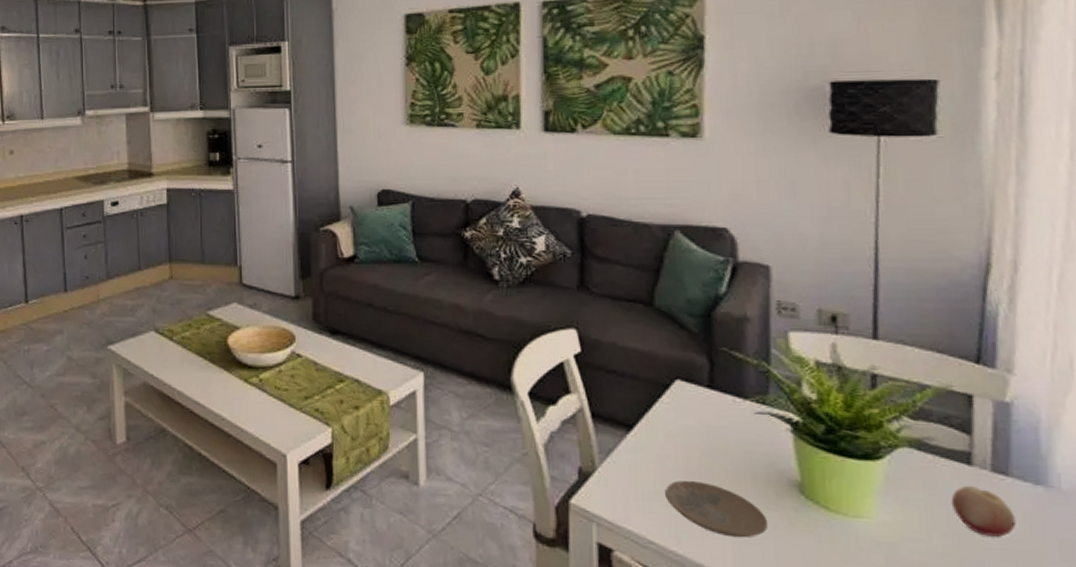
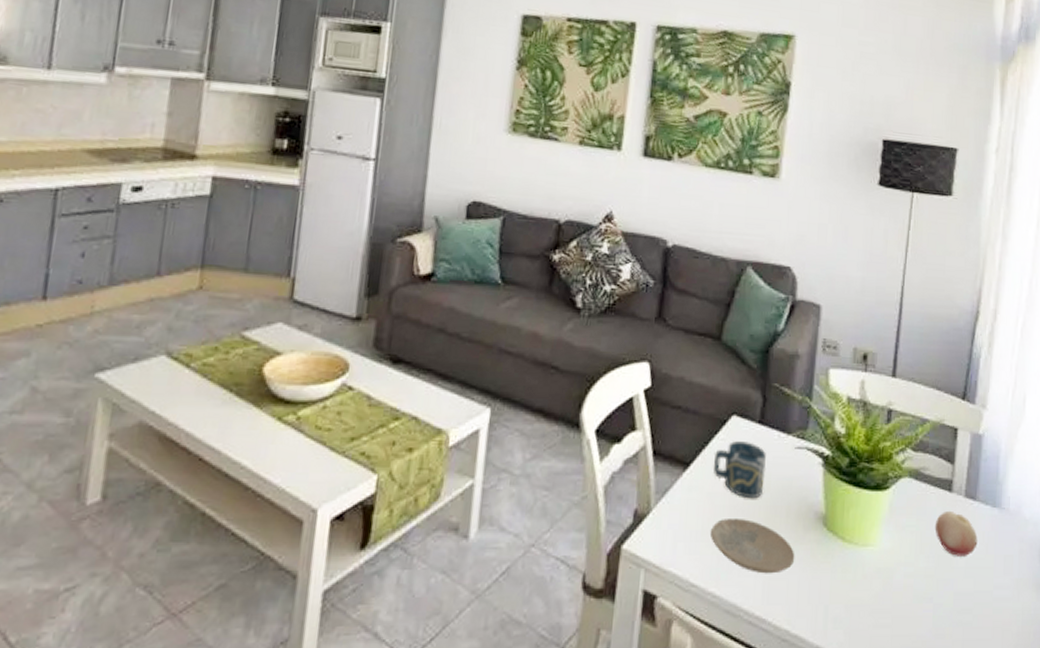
cup: none [660,405,722,463] -> present [714,441,766,499]

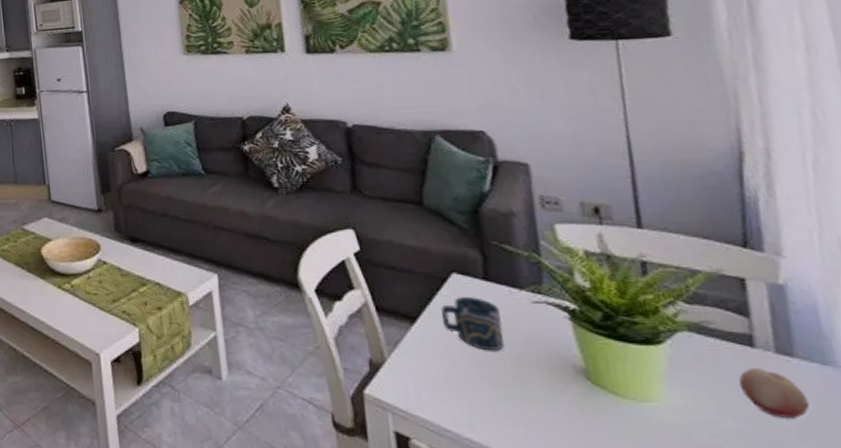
plate: present [711,519,795,574] -> none [454,370,559,425]

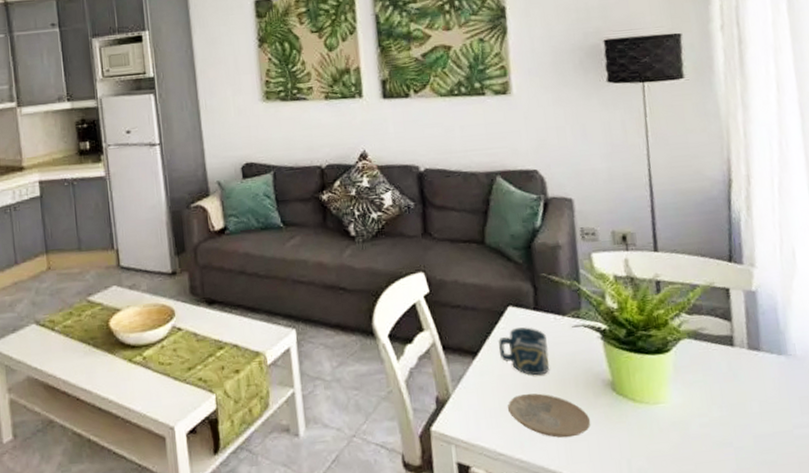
plate: none [454,370,559,425] -> present [508,393,591,438]
fruit: present [738,367,810,420] -> none [722,363,769,404]

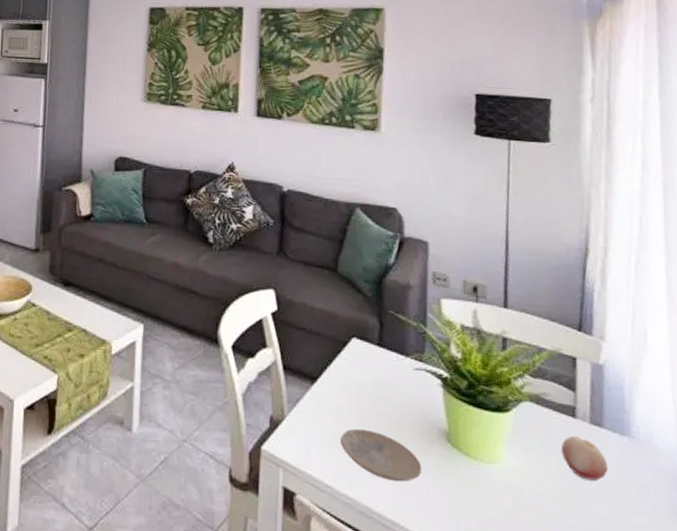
cup: present [498,327,550,376] -> none [339,361,387,413]
fruit: none [722,363,769,404] -> present [561,435,608,482]

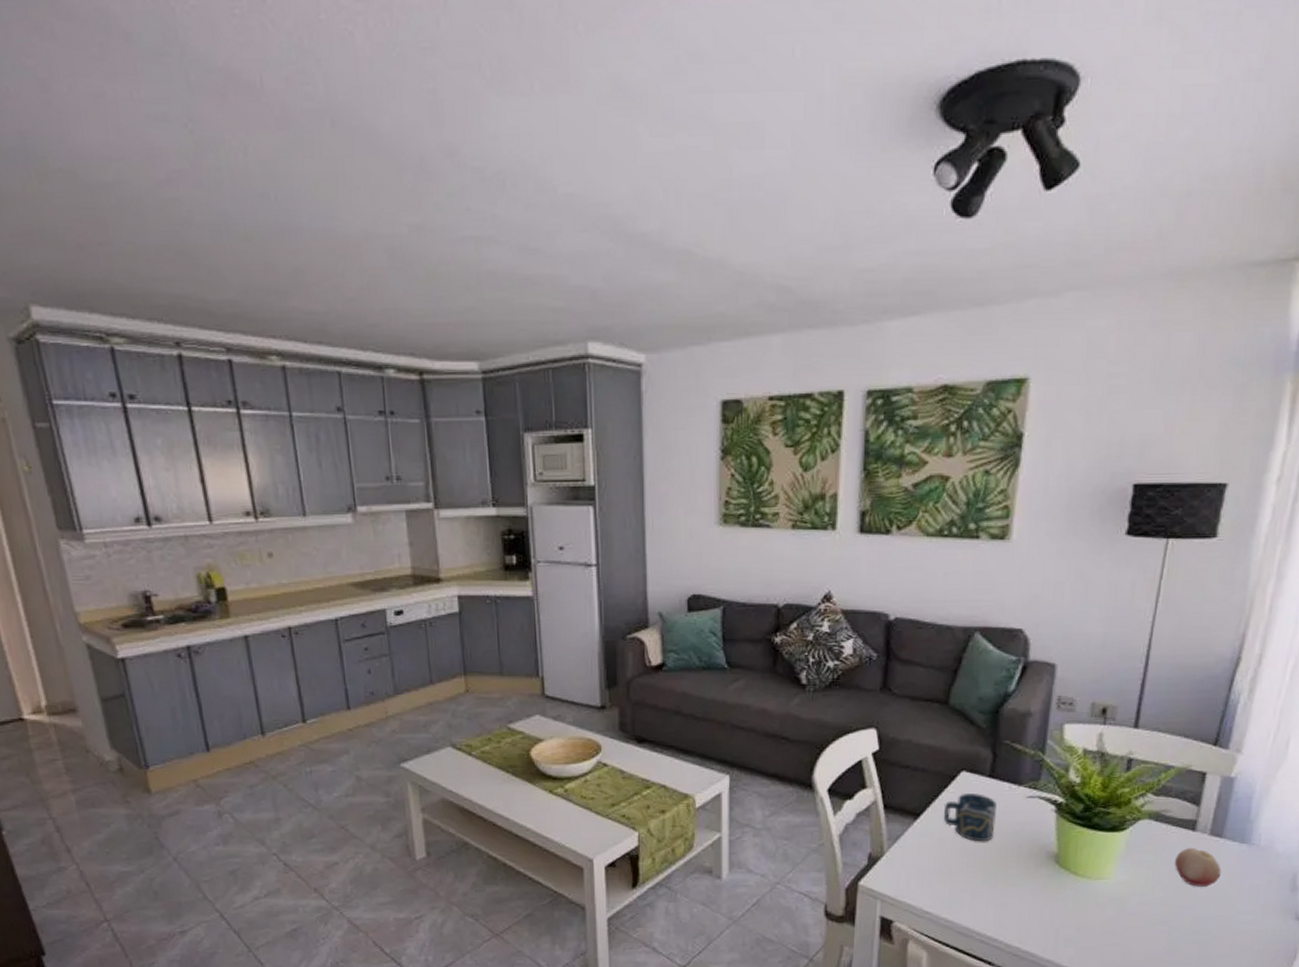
cup: none [339,361,387,413] -> present [944,793,997,842]
plate: present [341,429,422,482] -> none [942,859,1026,903]

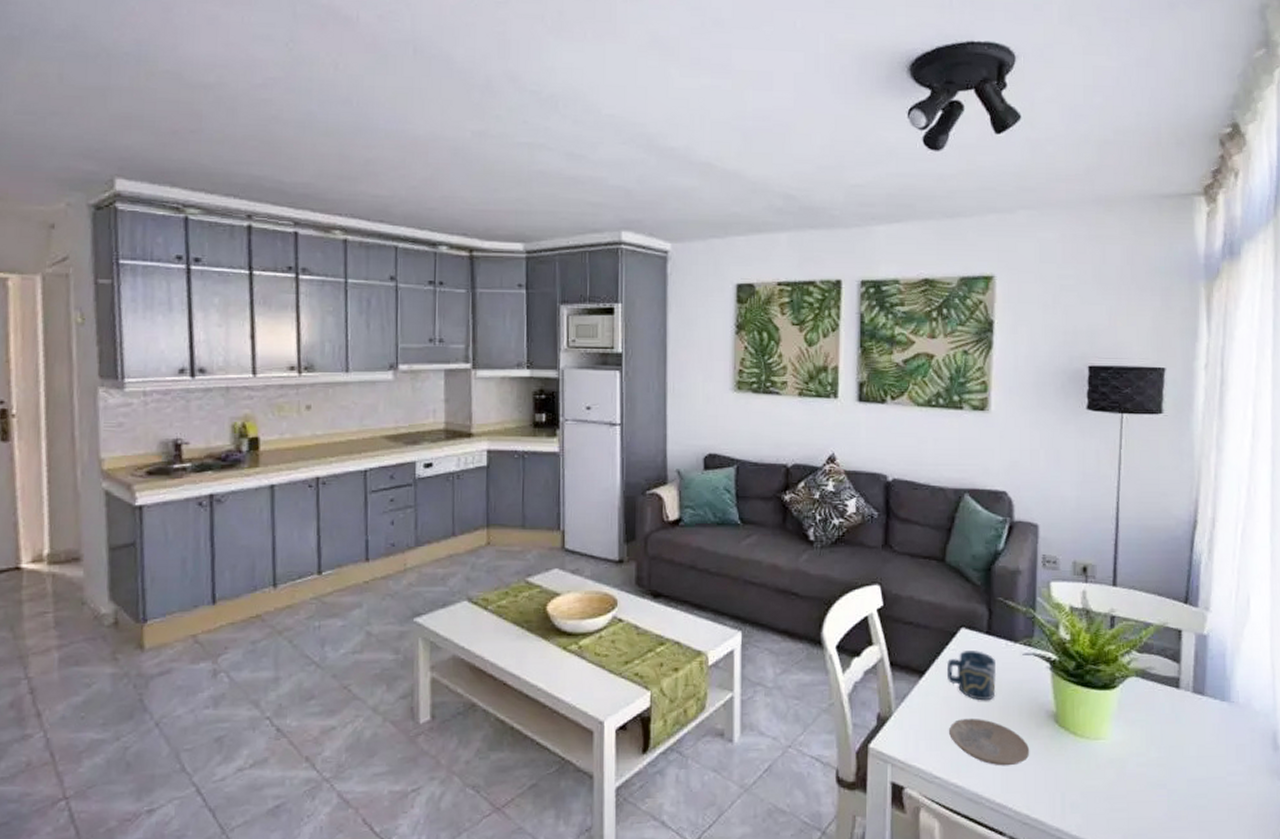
plate: none [942,859,1026,903] -> present [949,719,1030,766]
fruit: present [1174,847,1222,888] -> none [1164,705,1208,748]

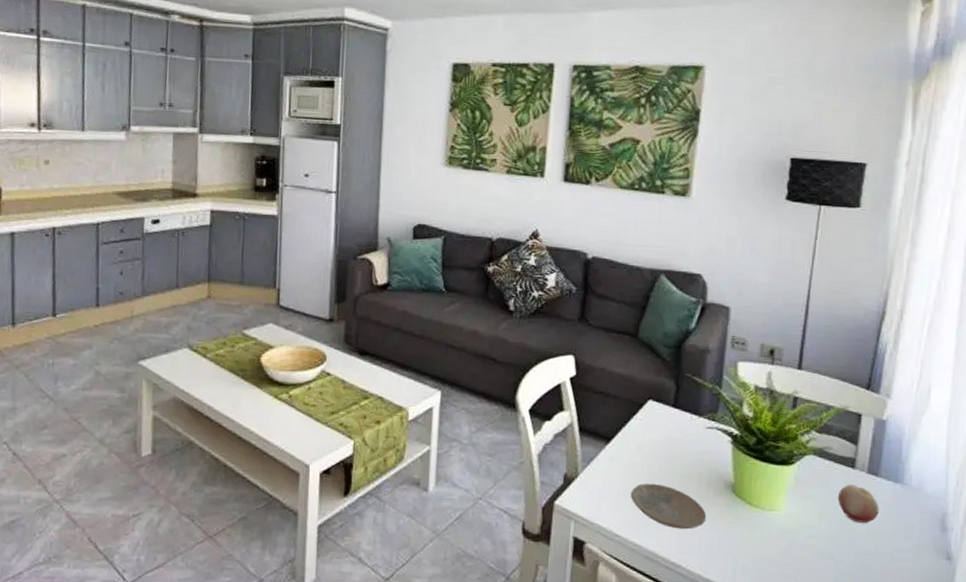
cup: present [947,651,996,701] -> none [633,421,680,469]
fruit: none [1164,705,1208,748] -> present [837,484,879,524]

